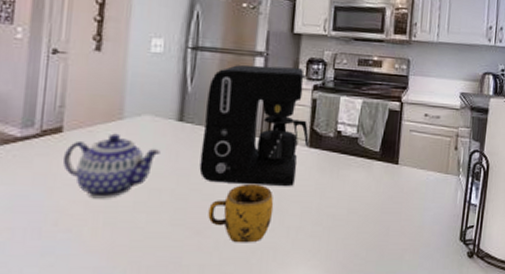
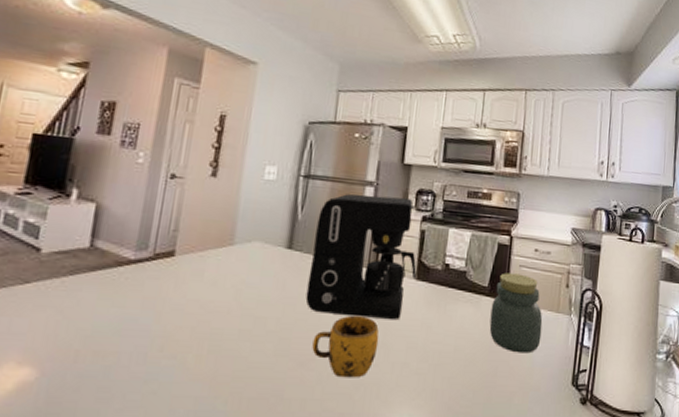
teapot: present [62,133,161,199] -> none [172,259,268,326]
jar: none [381,138,432,213] -> present [489,272,543,354]

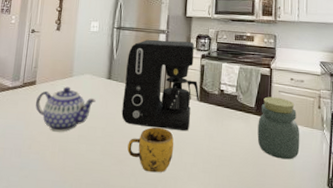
teapot: none [172,259,268,326] -> present [35,86,96,132]

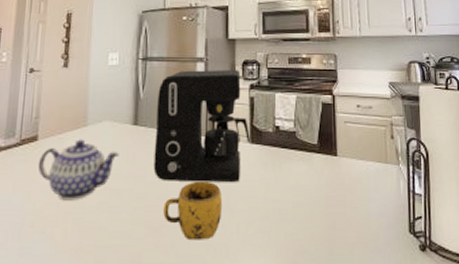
jar: present [257,96,300,160] -> none [323,129,374,205]

